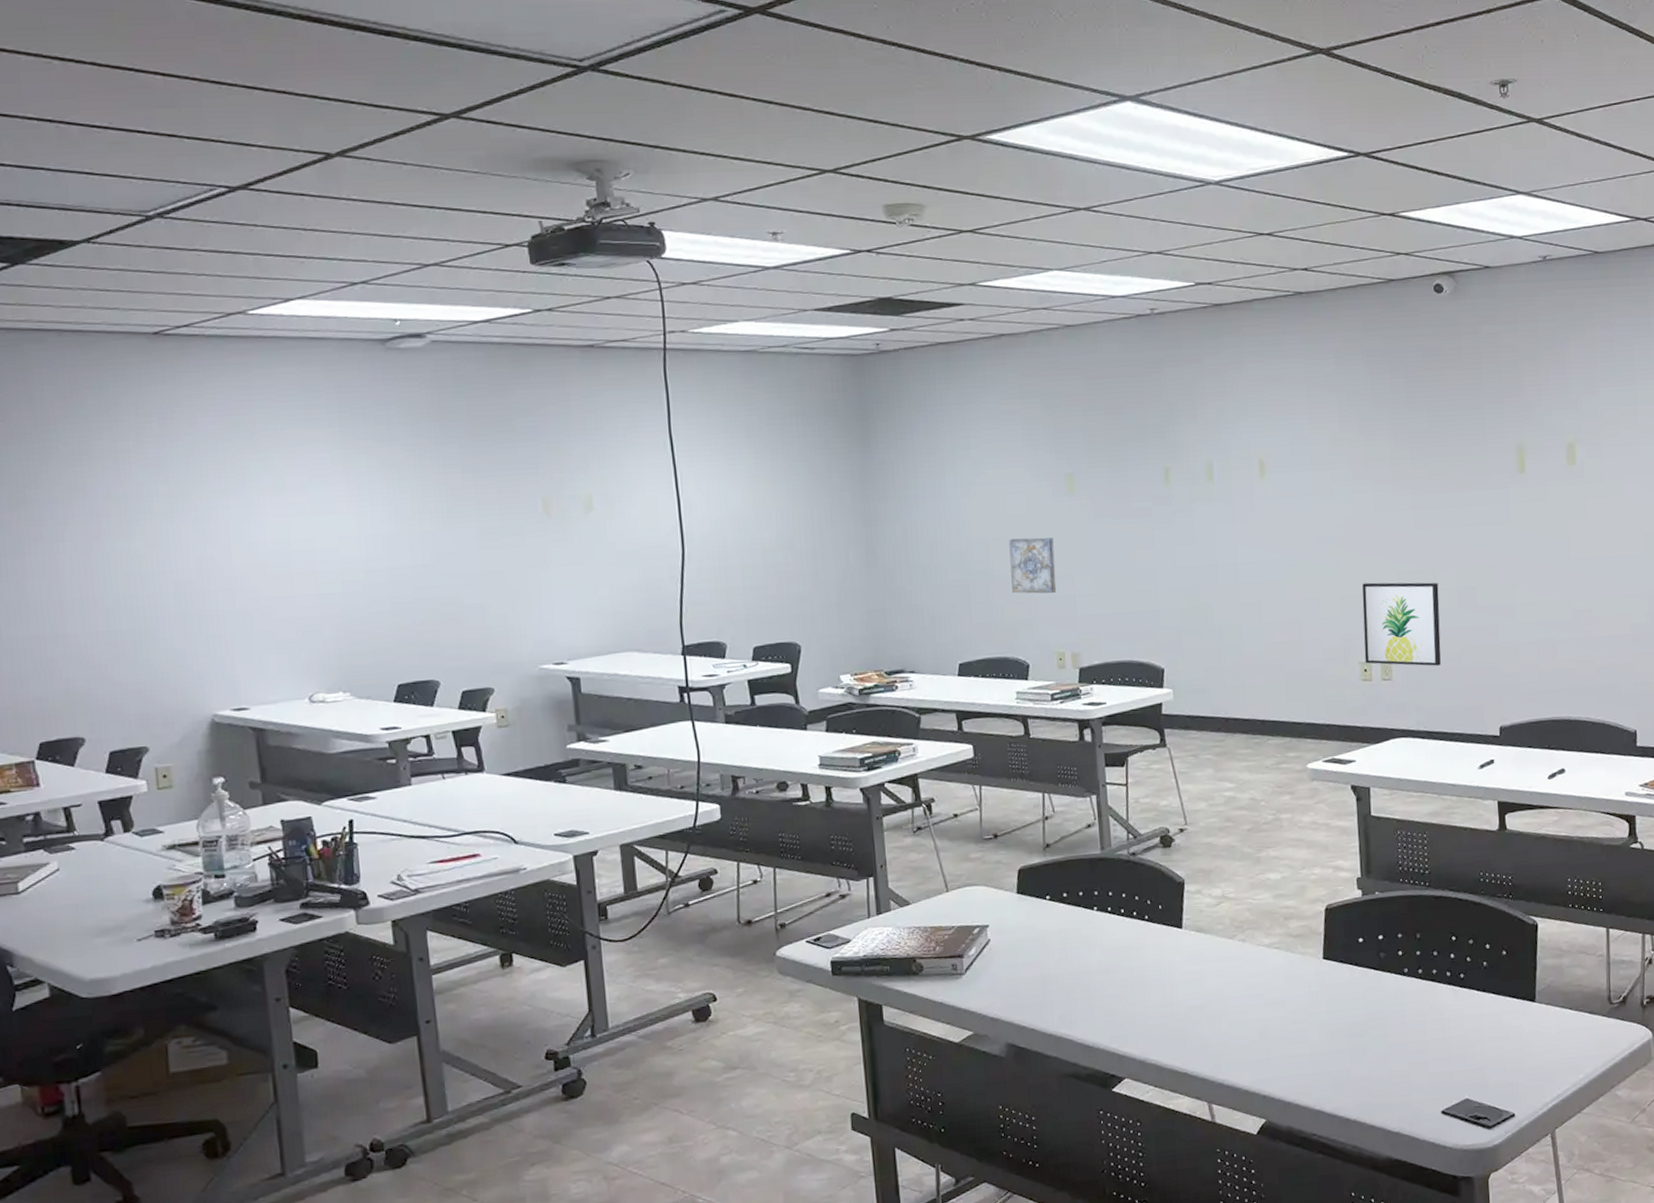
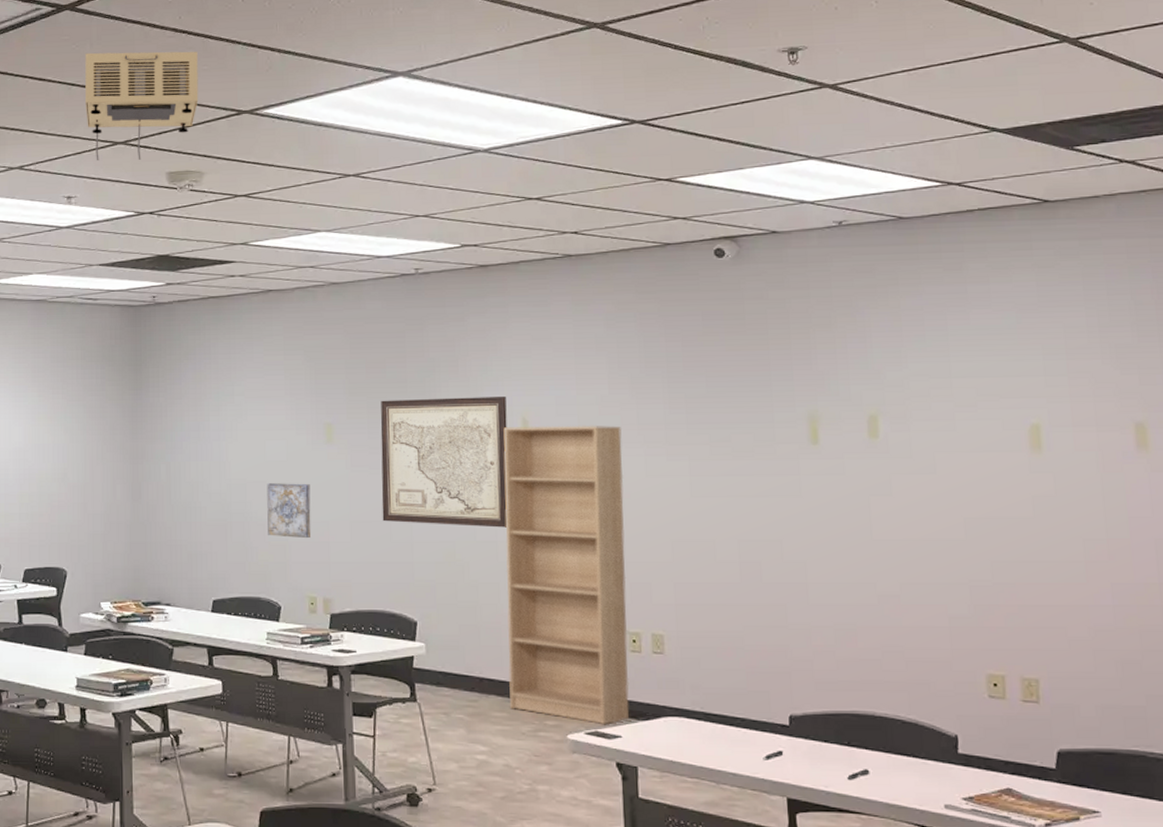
projector: none [782,65,914,191] -> present [85,51,199,160]
wall art: none [1121,439,1248,572] -> present [380,397,508,528]
bookshelf: none [1241,463,1362,752] -> present [503,425,629,725]
wall art: present [1362,582,1441,666] -> none [631,549,721,643]

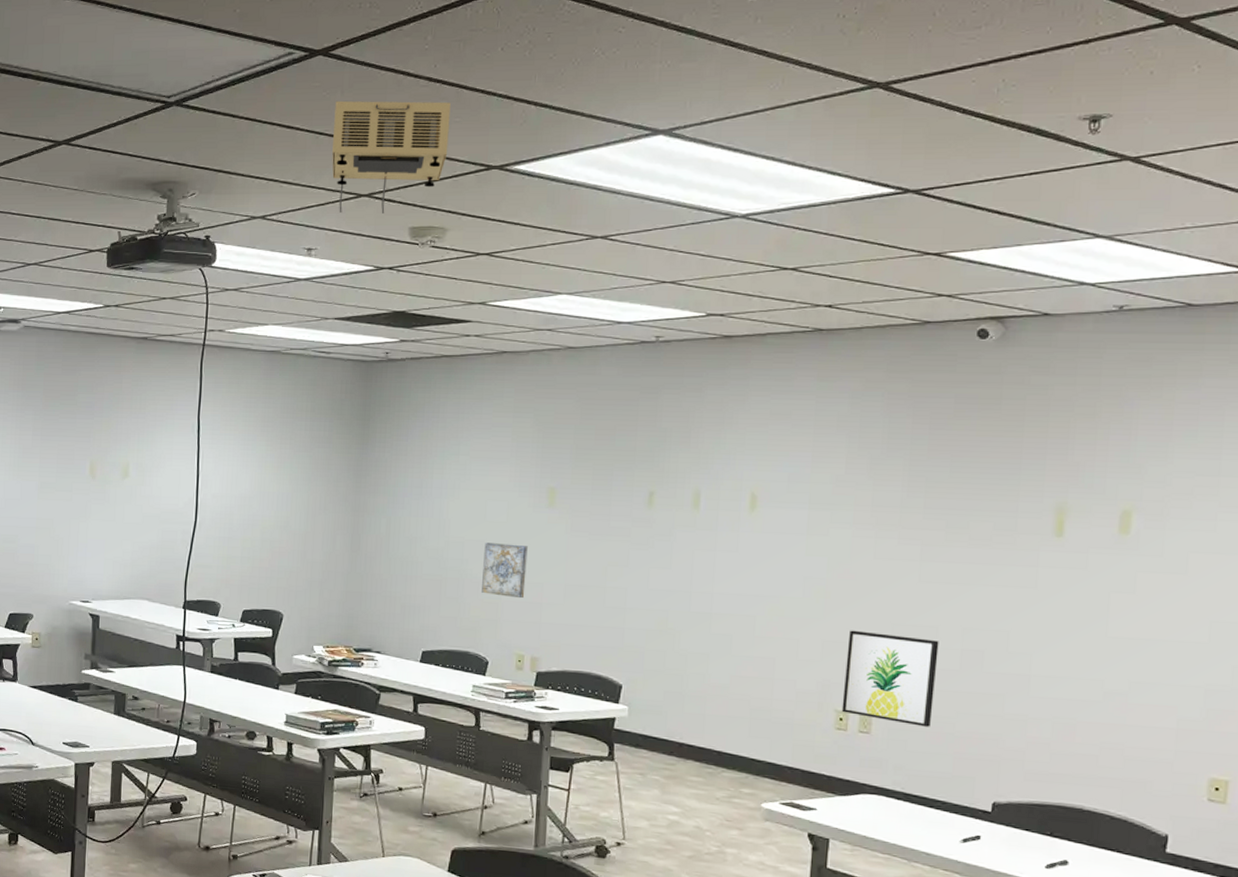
wall art: present [380,397,508,528] -> none [597,467,737,601]
bookshelf: present [503,425,629,725] -> none [707,501,854,797]
wall art: none [631,549,721,643] -> present [841,630,939,727]

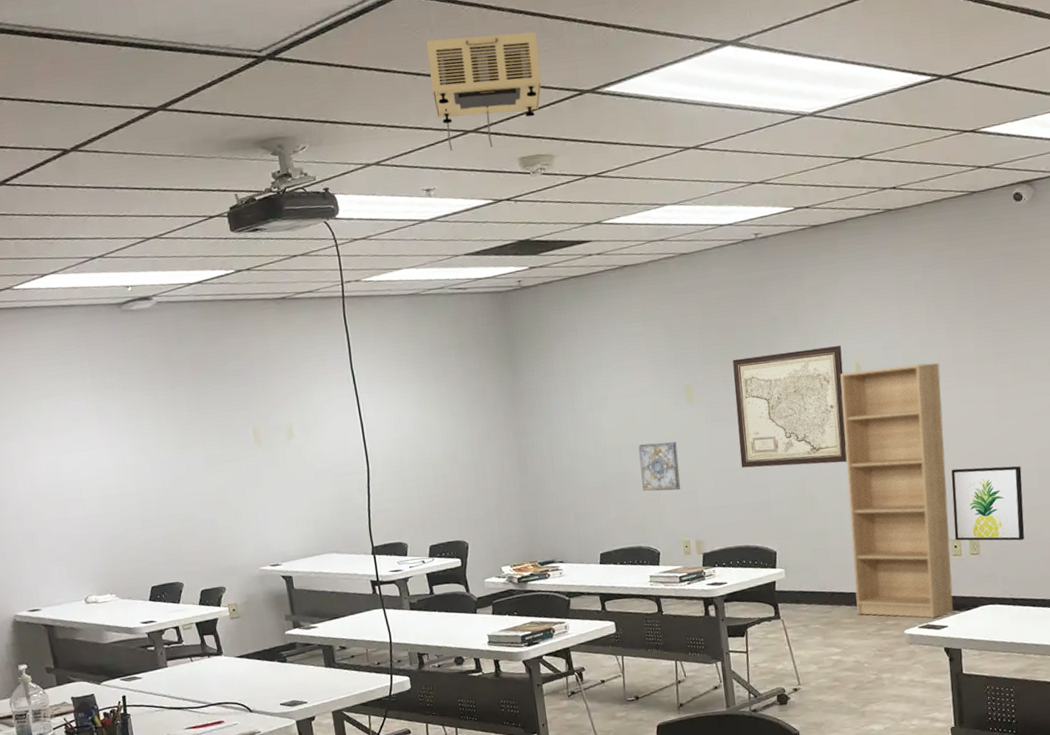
wall art: none [597,467,737,601] -> present [732,346,848,468]
bookshelf: none [707,501,854,797] -> present [840,363,953,619]

